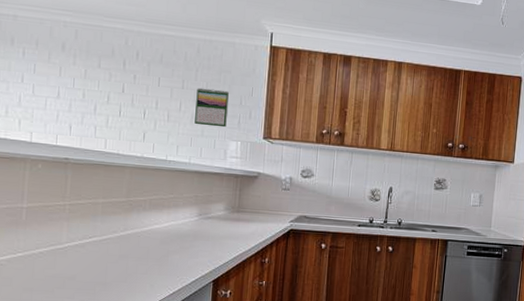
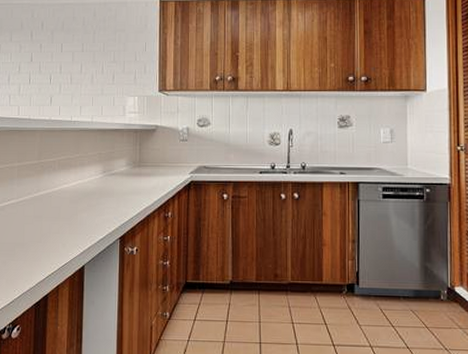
calendar: present [195,87,229,128] -> none [95,48,124,85]

